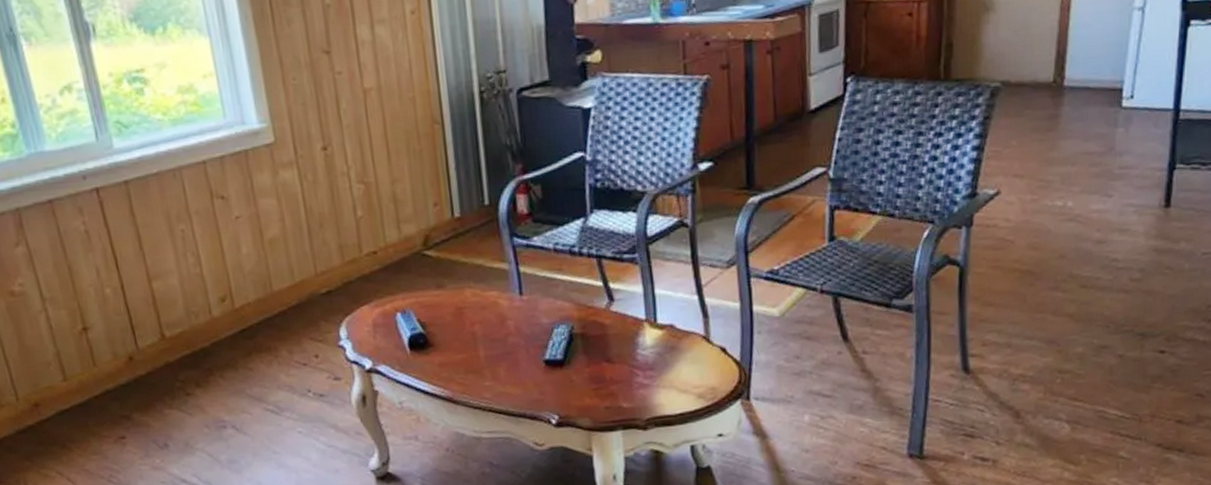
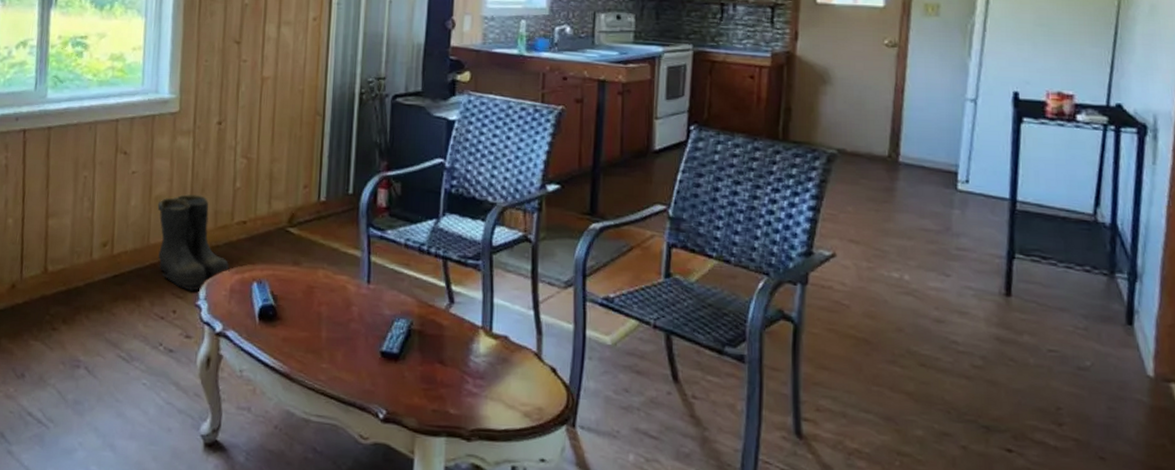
boots: none [272,231,368,333] -> present [157,194,230,291]

